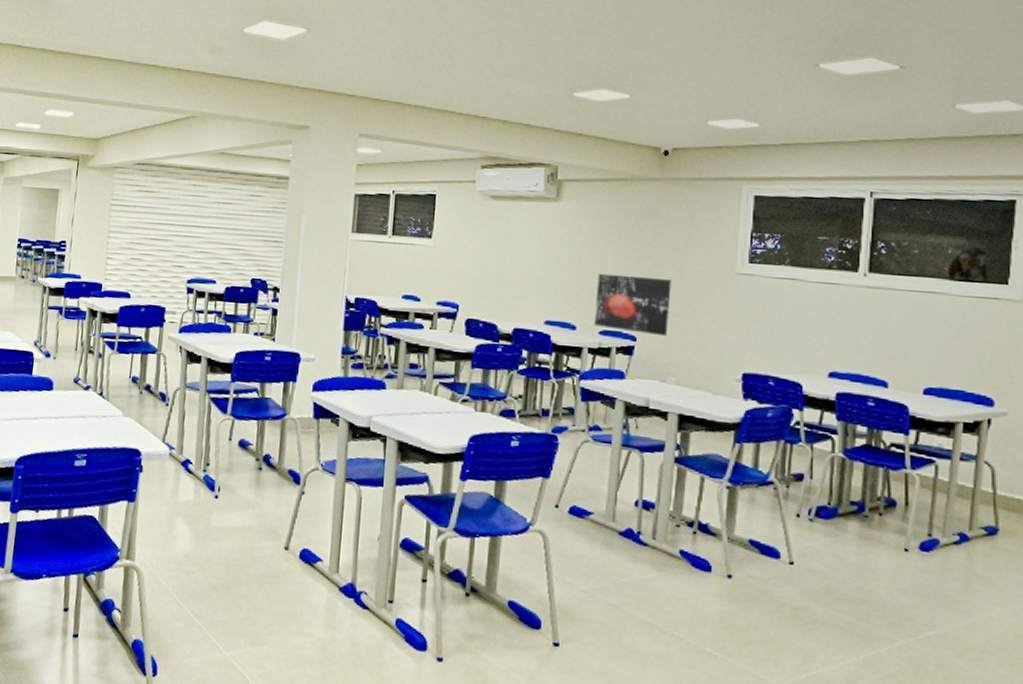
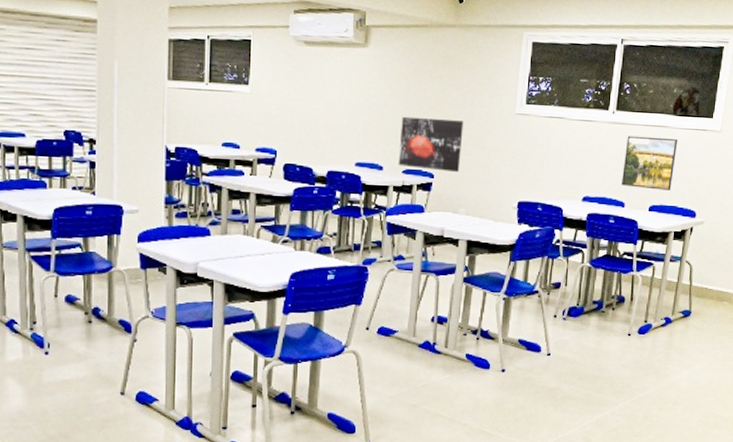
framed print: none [882,302,960,371] -> present [622,135,678,190]

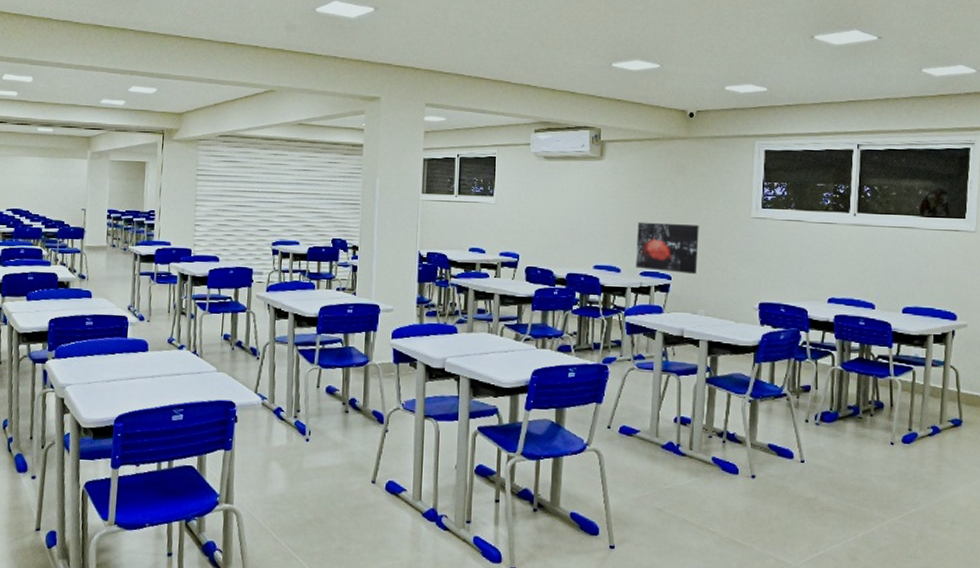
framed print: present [622,135,678,190] -> none [869,237,929,292]

